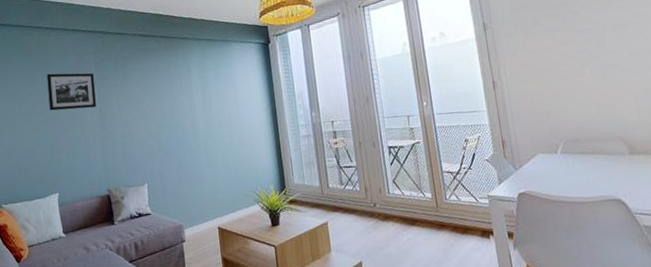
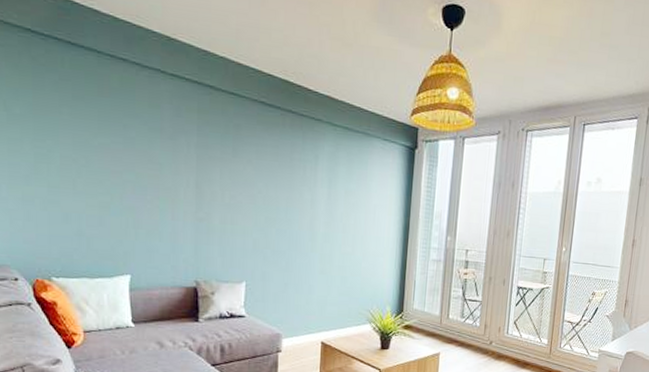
picture frame: present [46,73,96,111] -> none [129,124,195,180]

